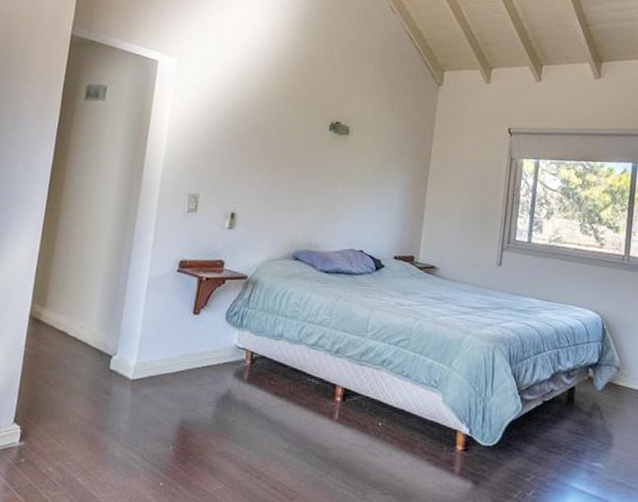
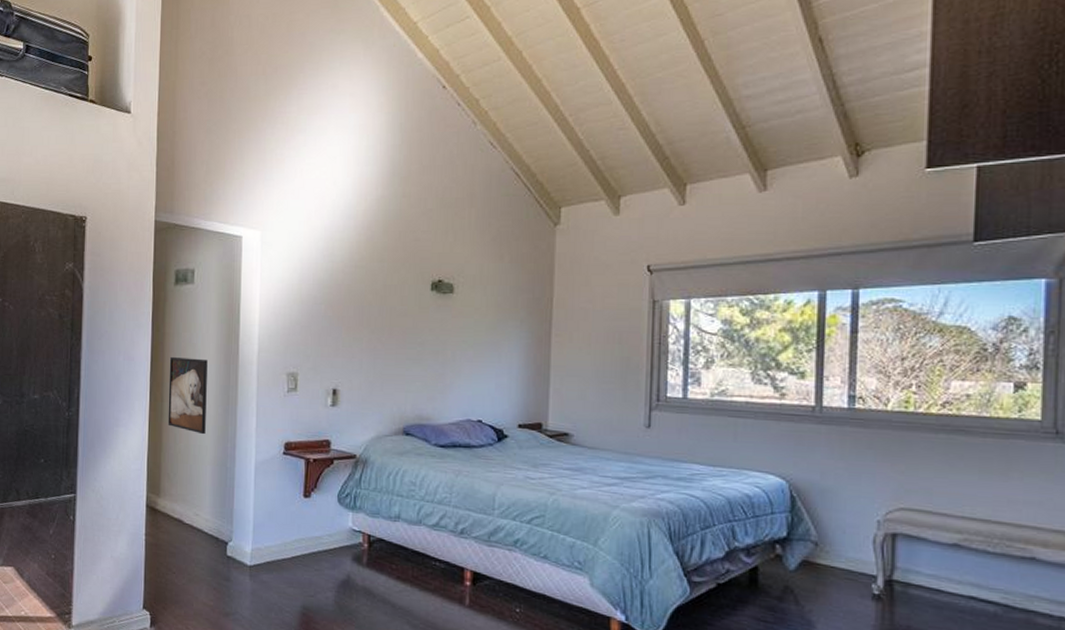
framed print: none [62,168,111,248] -> present [167,356,208,435]

